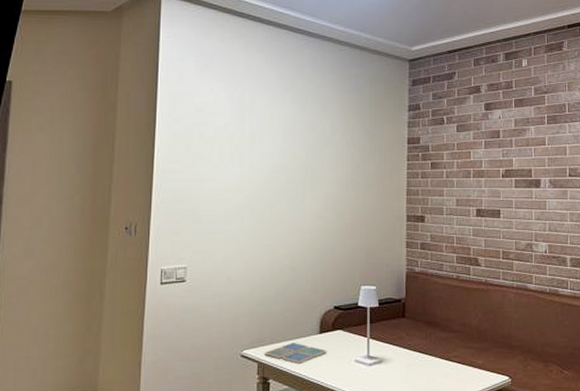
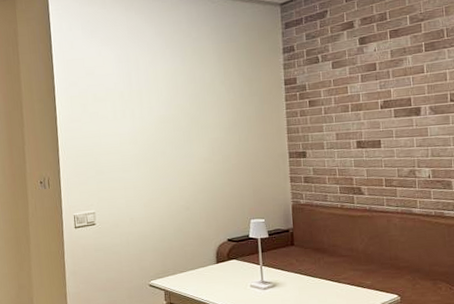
drink coaster: present [264,342,327,365] -> none [169,271,225,291]

